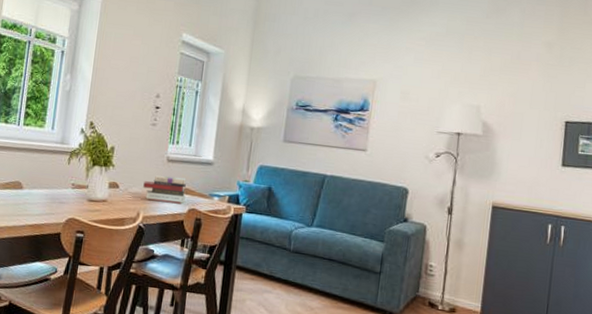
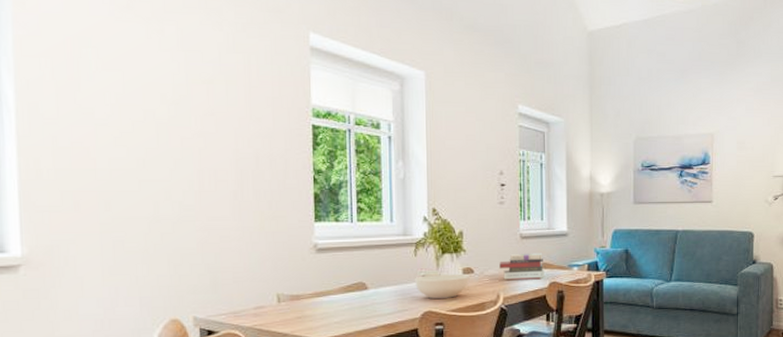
bowl: none [64,183,115,209] -> present [414,273,470,299]

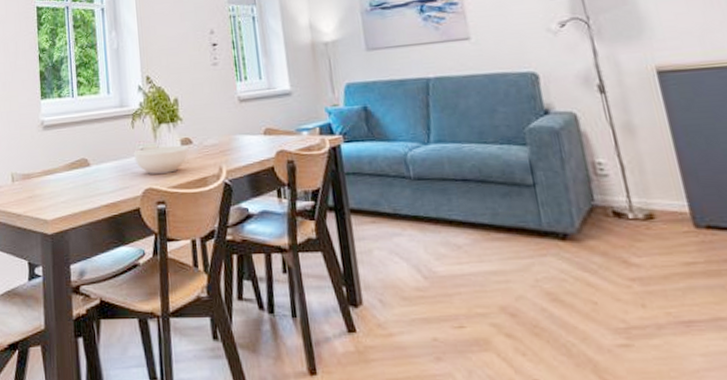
books: present [499,252,545,281] -> none [218,116,270,151]

